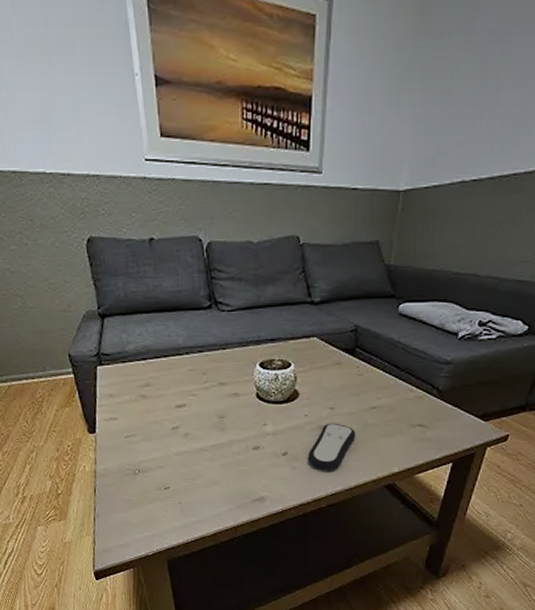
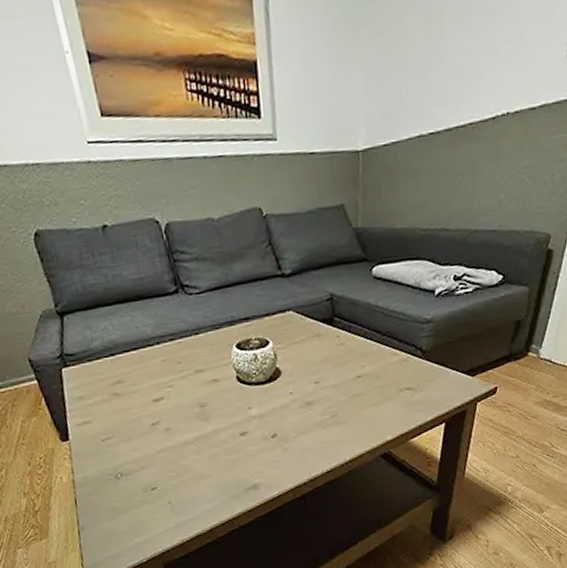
remote control: present [308,422,356,471] -> none [298,397,345,448]

